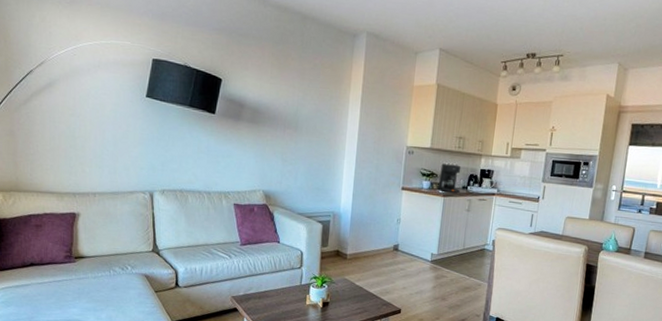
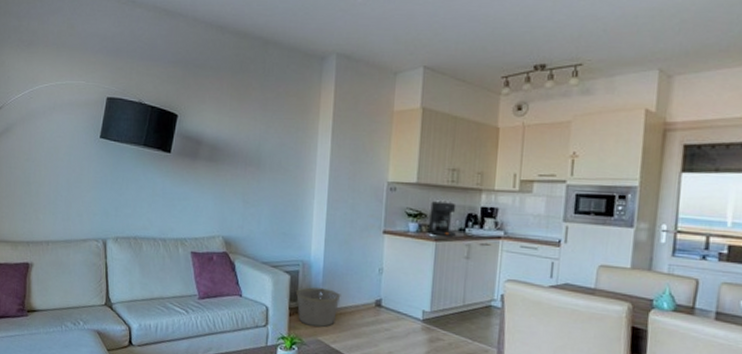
basket: none [326,235,365,269] -> present [295,287,341,328]

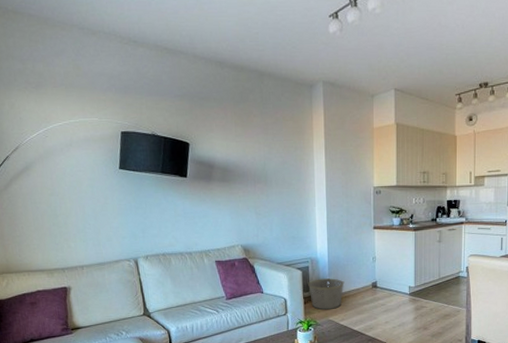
coffee maker: present [427,201,457,237] -> none [408,199,429,227]

